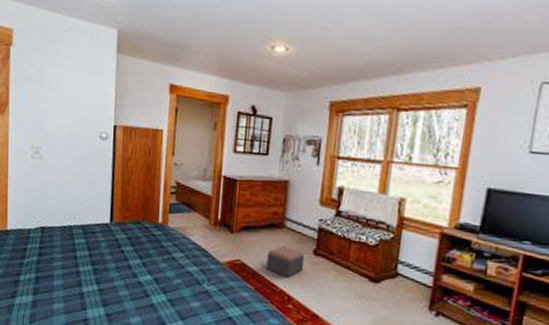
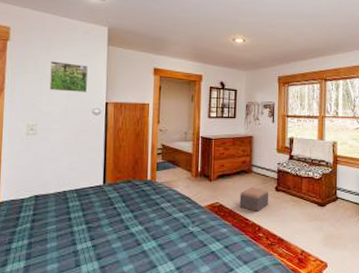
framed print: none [54,72,95,112] -> present [50,61,88,92]

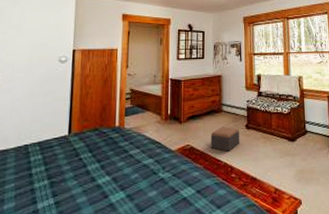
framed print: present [50,61,88,92] -> none [14,11,55,41]

